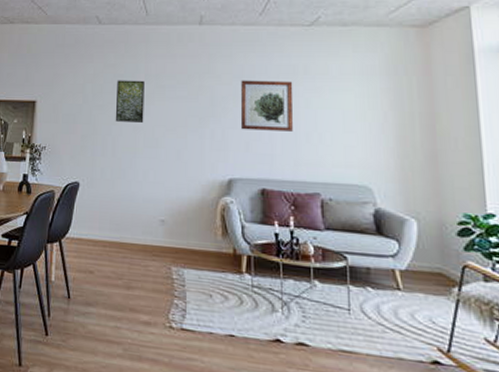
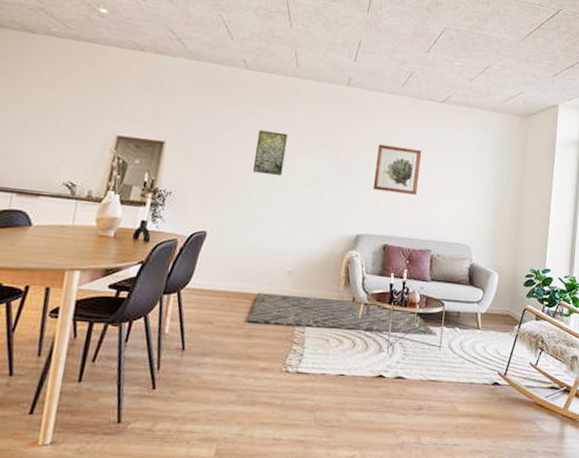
rug: none [126,242,343,296] -> present [247,292,437,335]

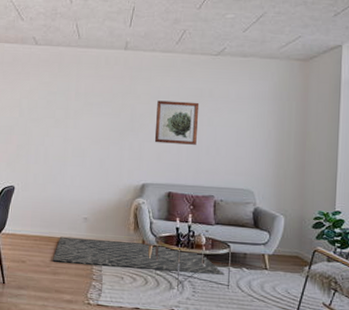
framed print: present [252,130,288,175] -> none [47,97,75,135]

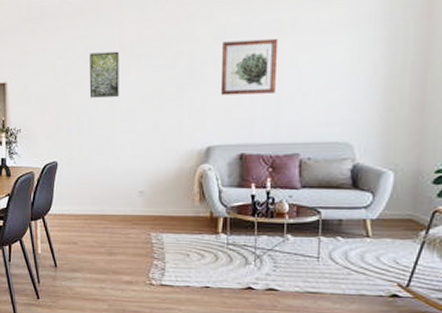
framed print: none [47,97,75,135] -> present [89,51,119,98]
rug: present [53,236,225,275] -> none [107,213,314,246]

